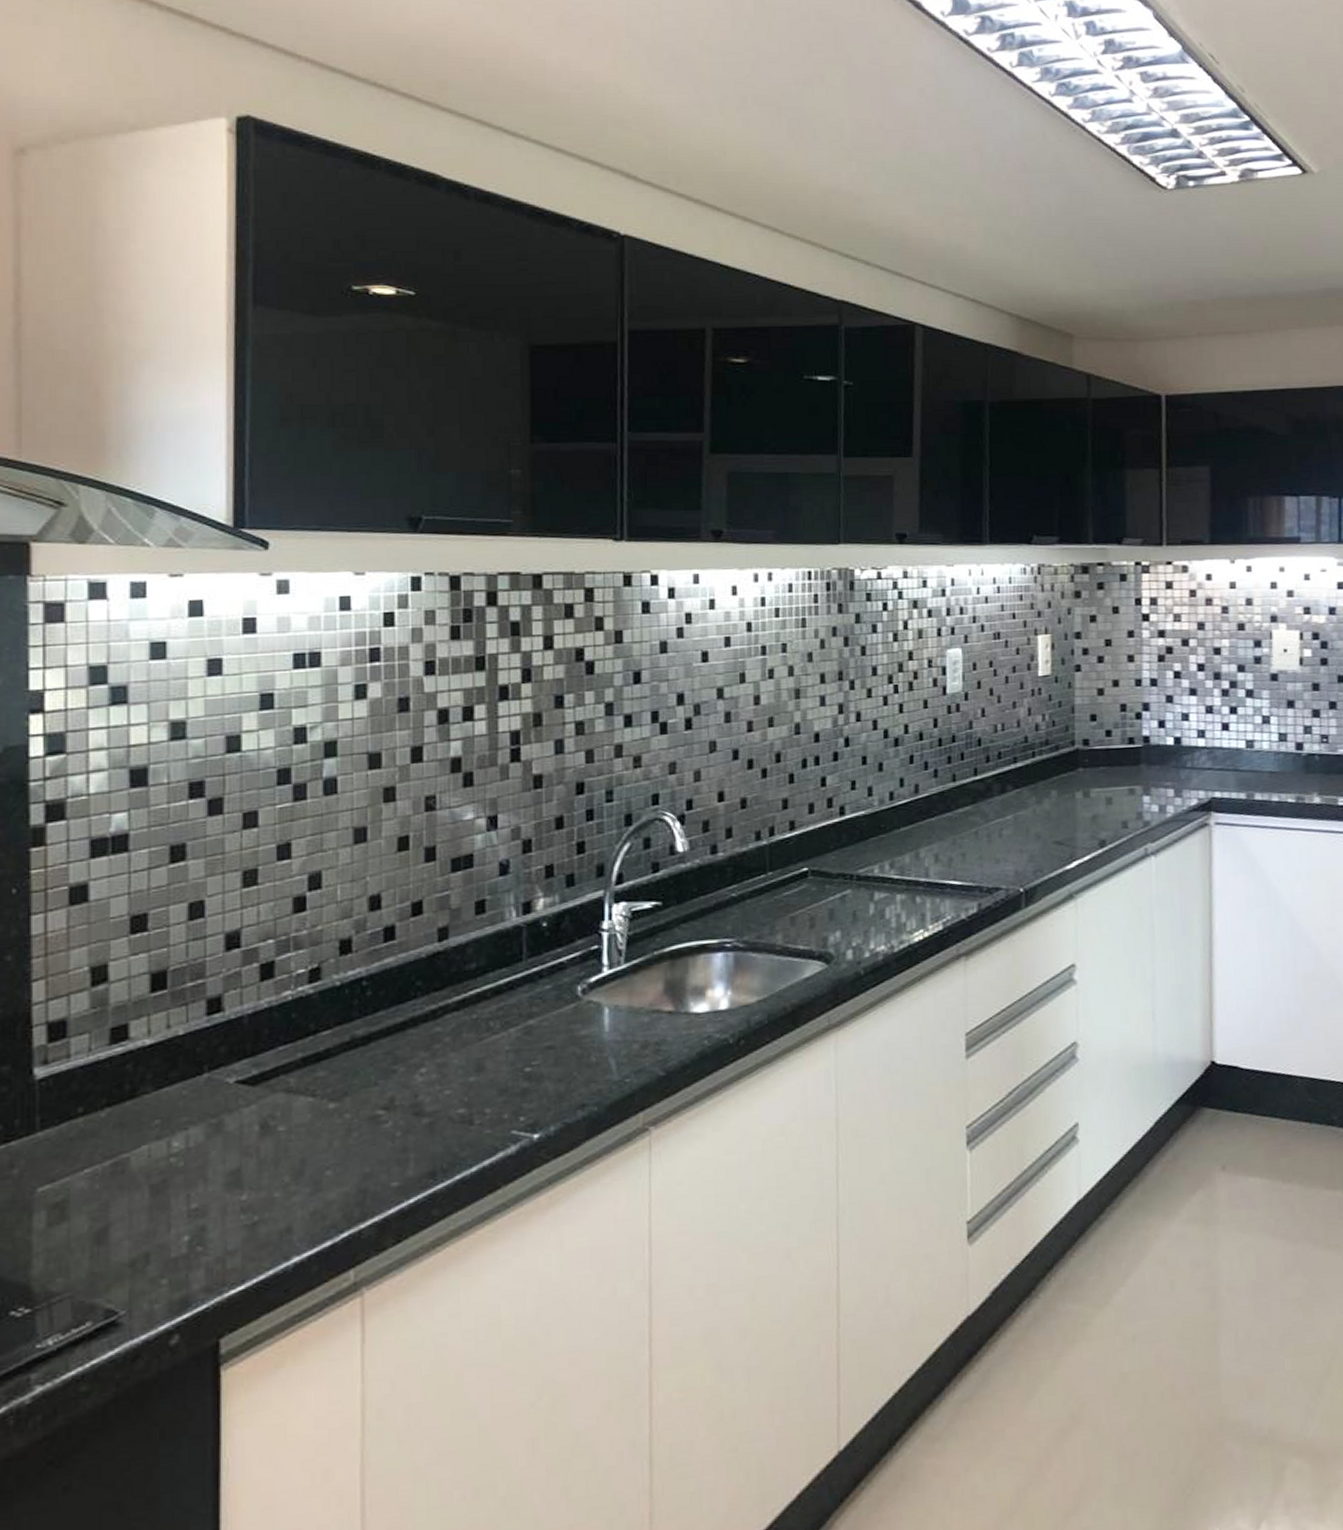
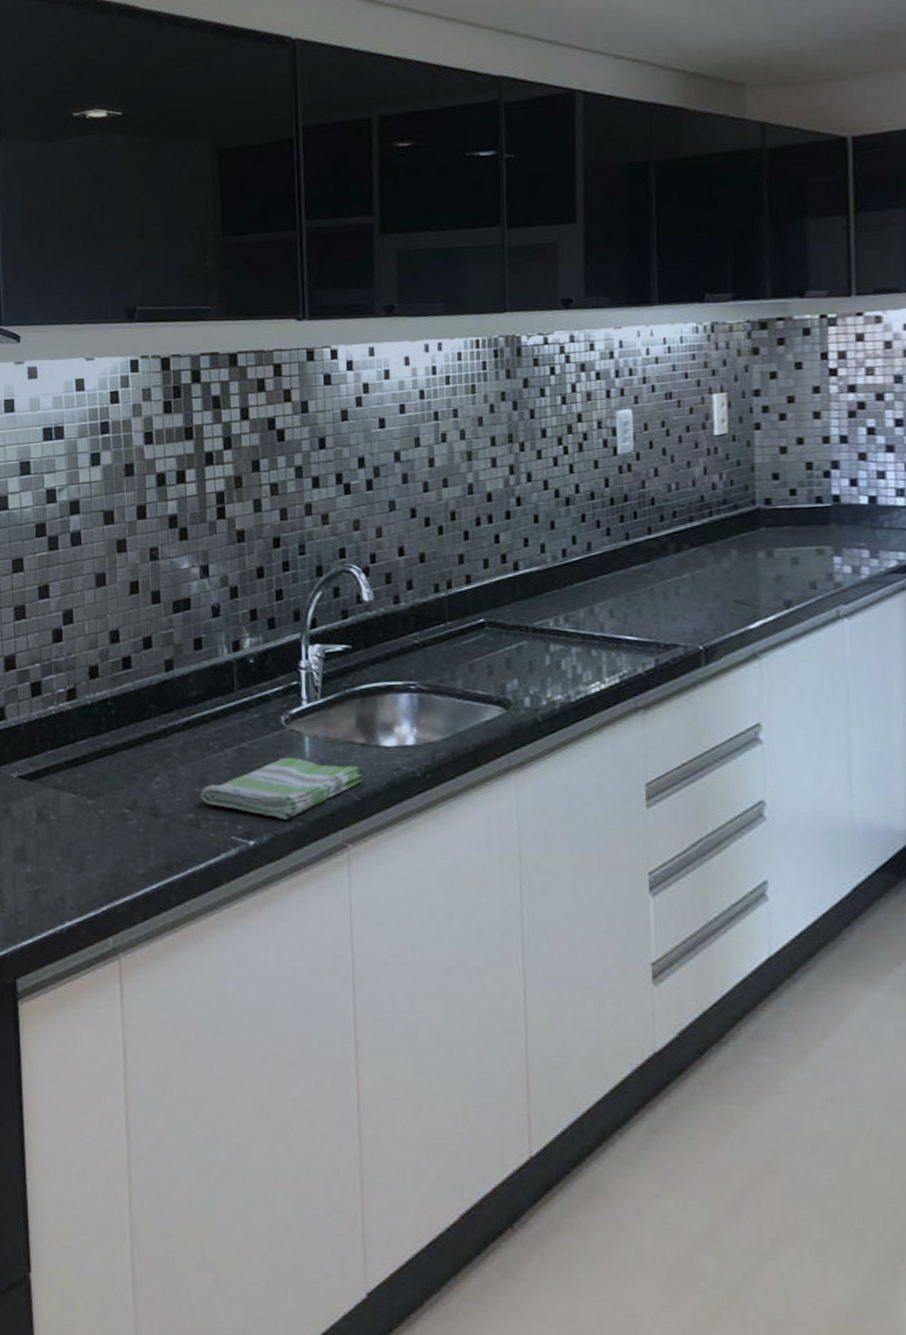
dish towel: none [475,1032,669,1106] -> present [200,757,363,820]

